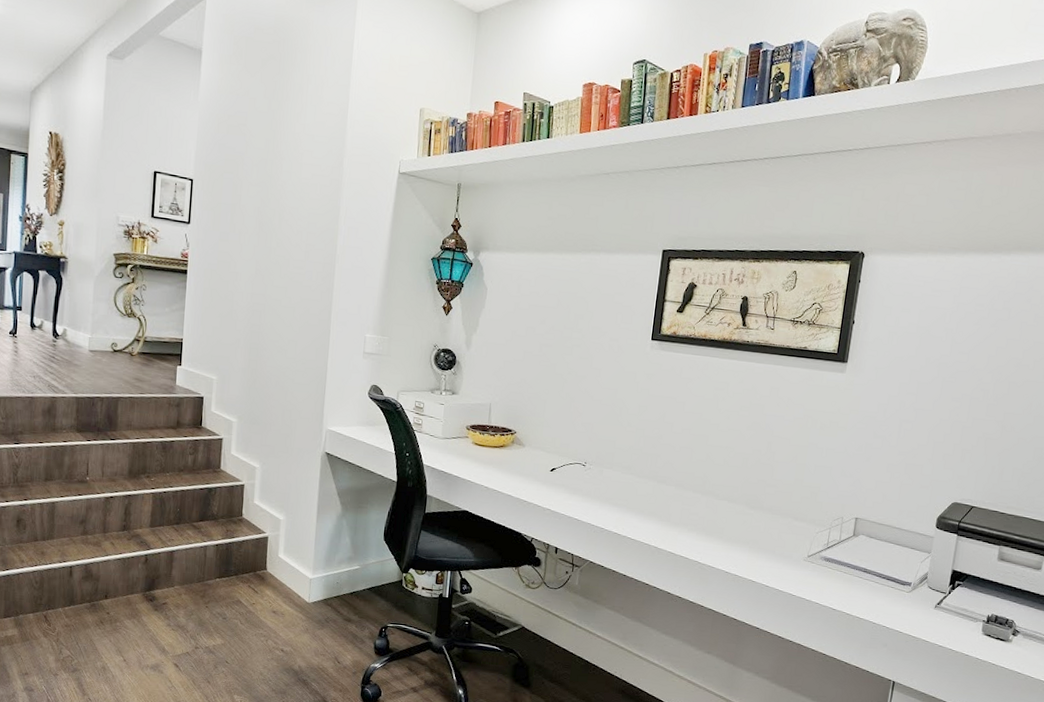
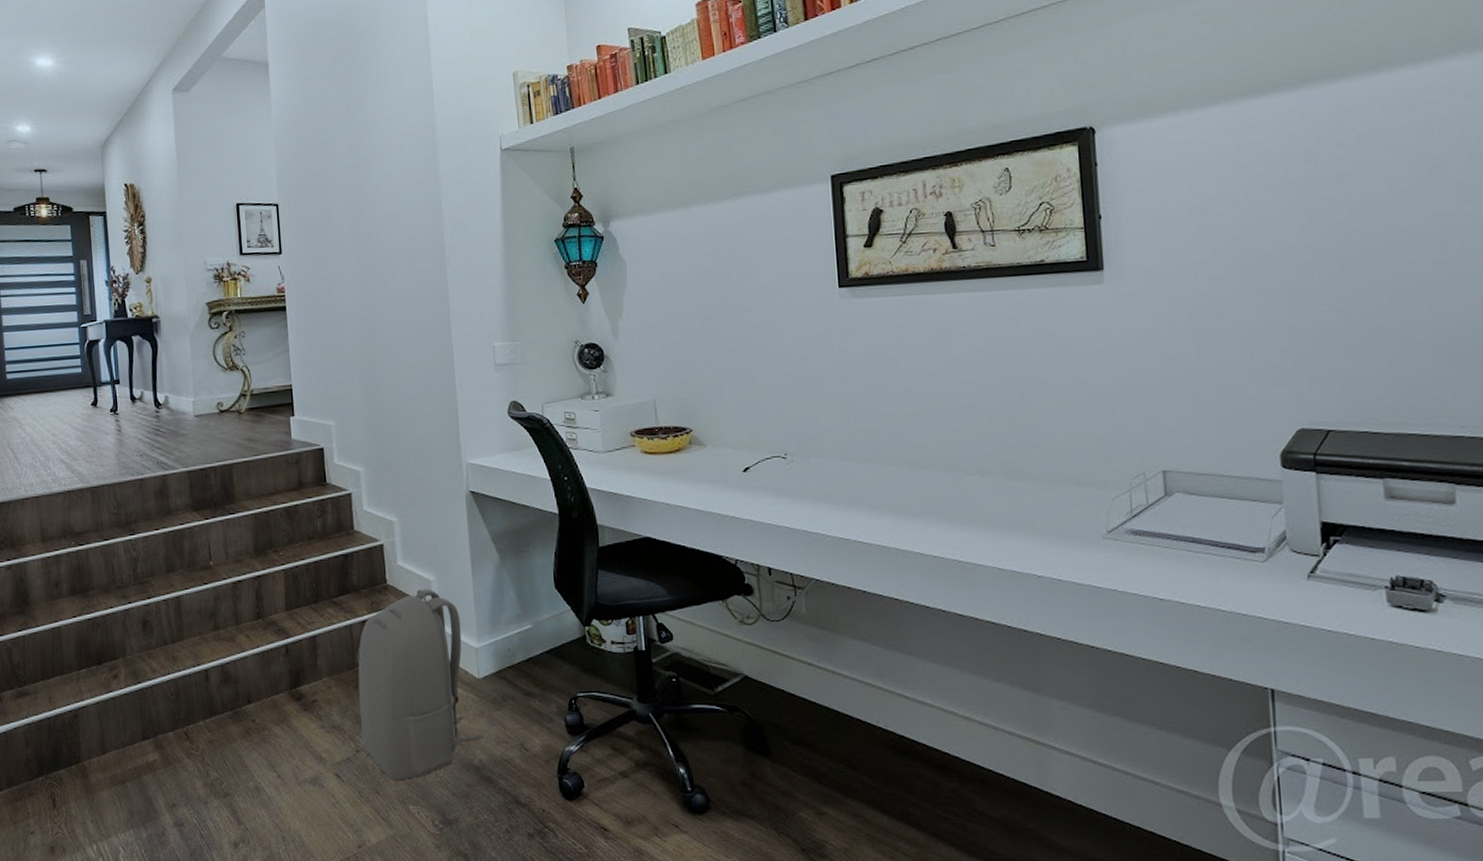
backpack: none [202,525,306,675] -> present [356,588,484,781]

